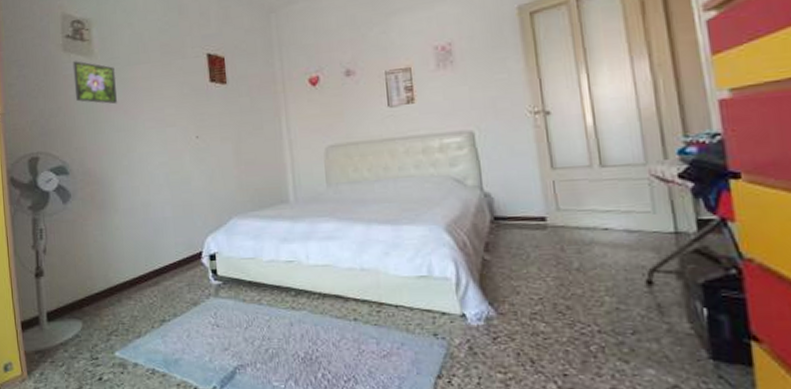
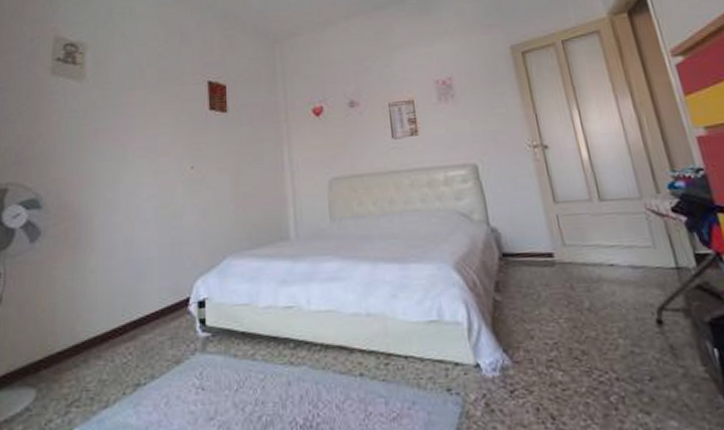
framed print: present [72,61,117,105] -> none [59,85,108,132]

